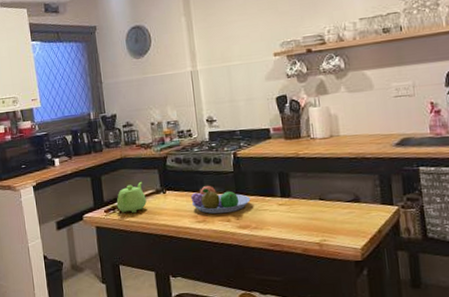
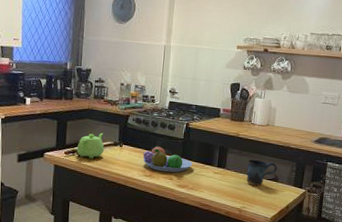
mug: none [315,180,356,212] -> present [246,159,277,186]

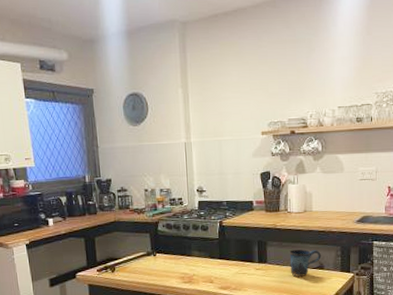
teapot: present [76,132,104,159] -> none [109,244,138,274]
fruit bowl: present [142,146,193,173] -> none [179,250,232,276]

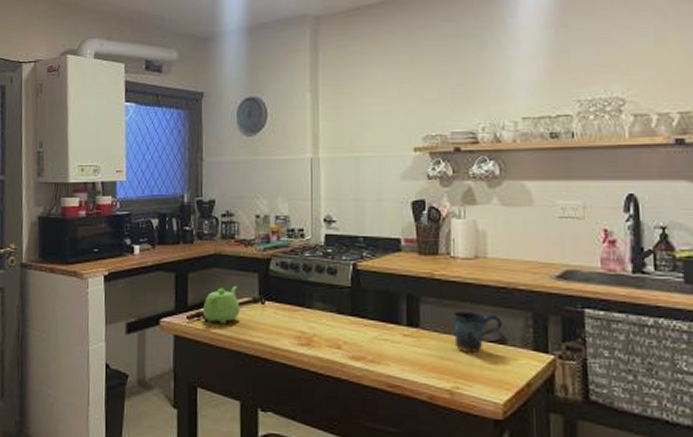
teapot: none [109,244,138,274] -> present [203,285,240,325]

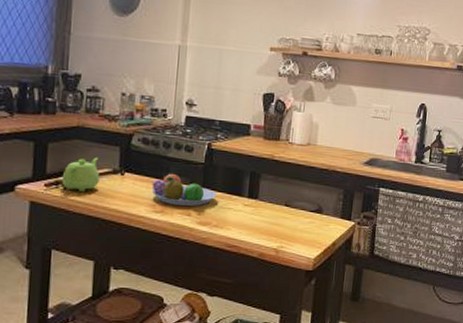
fruit bowl: none [295,299,369,338] -> present [151,173,217,207]
mug: present [452,312,502,352] -> none [283,187,321,219]

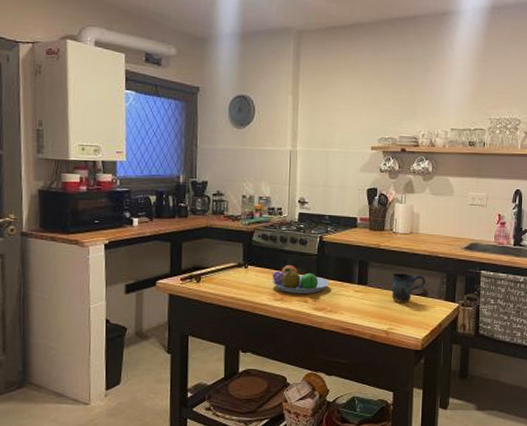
teapot: present [61,157,100,193] -> none [194,253,227,285]
mug: none [283,187,321,219] -> present [391,273,425,303]

